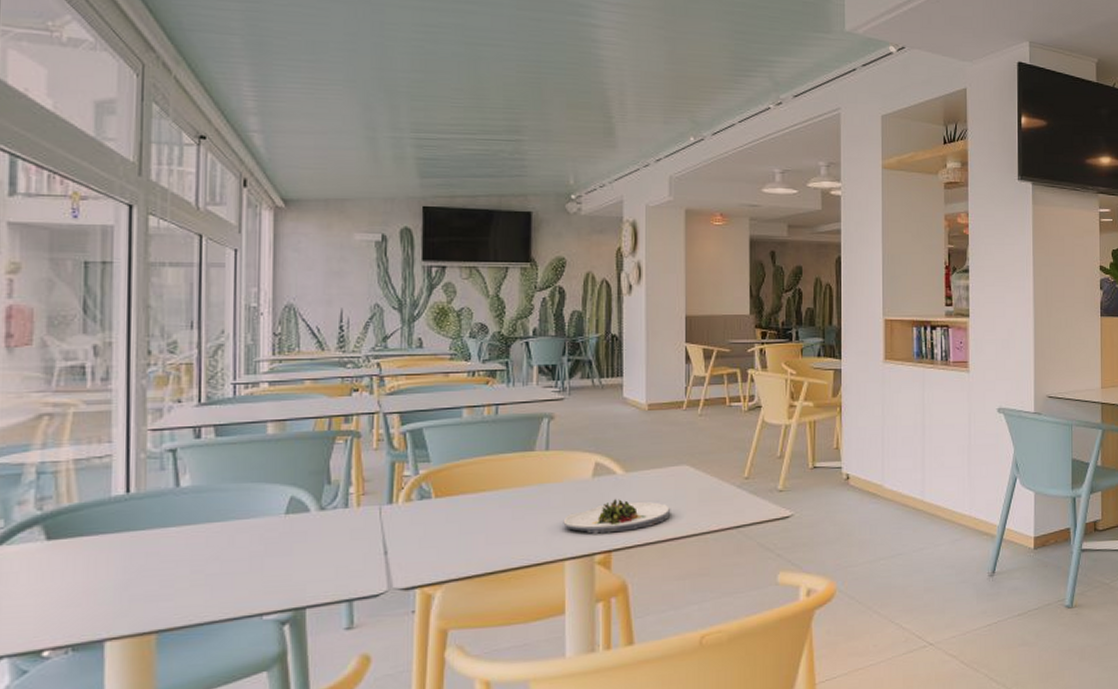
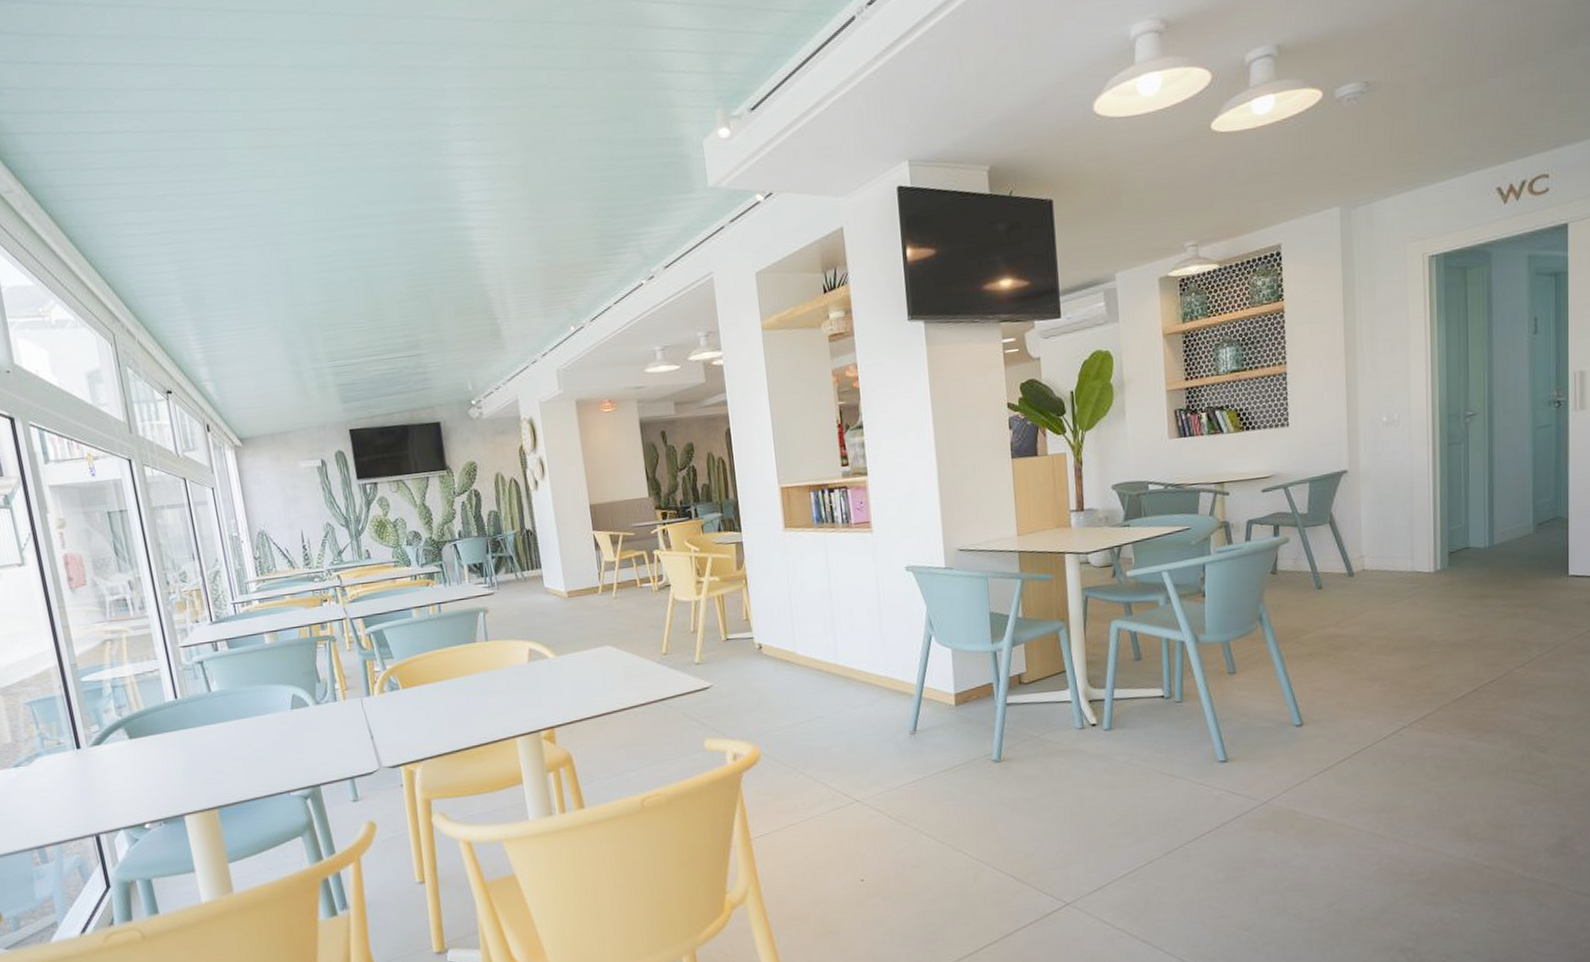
salad plate: present [563,498,671,534] -> none [509,679,601,713]

